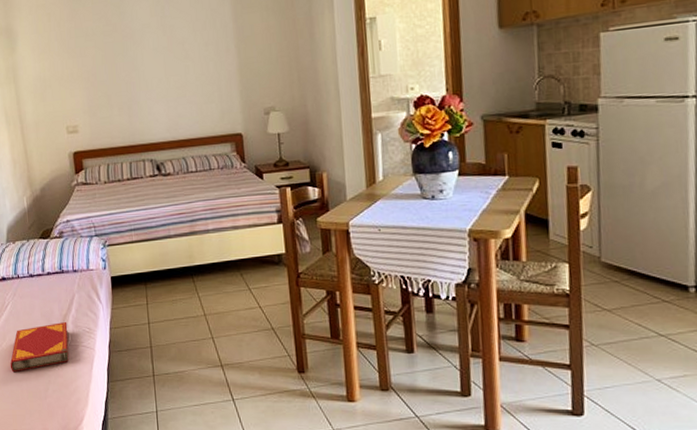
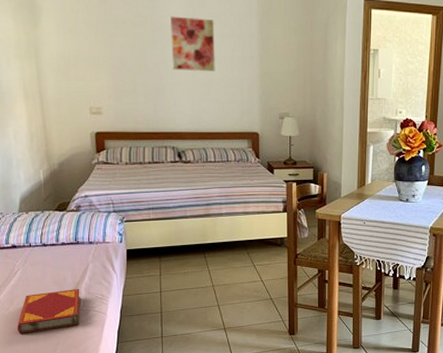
wall art: none [139,15,190,76] -> present [171,16,215,71]

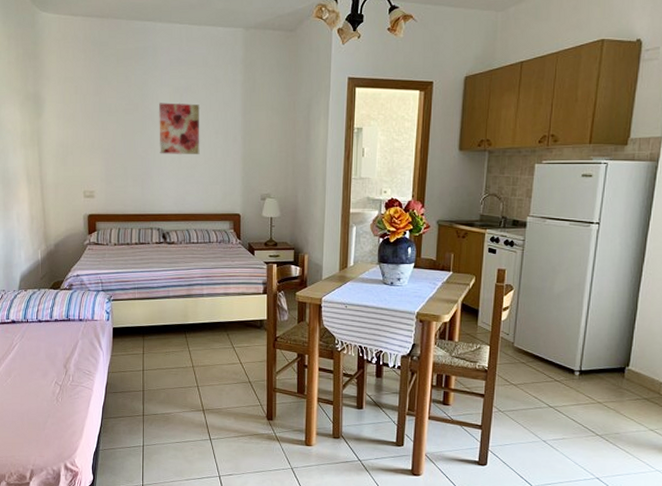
hardback book: present [17,289,80,334] -> none [13,364,70,406]

